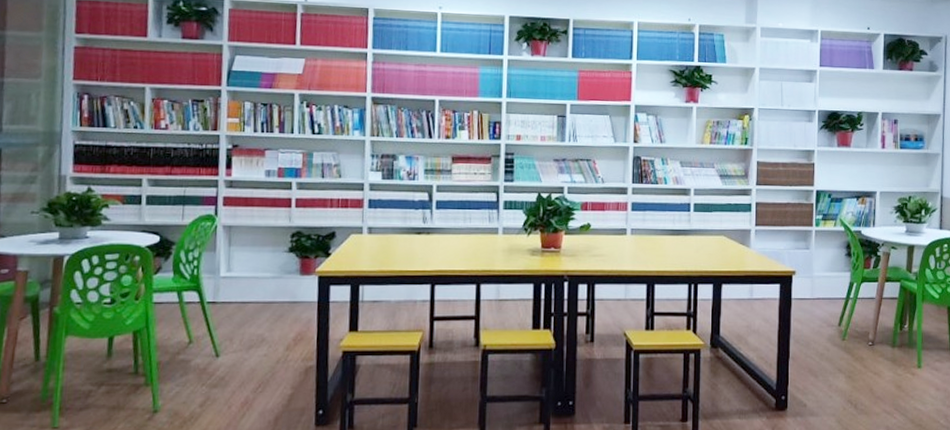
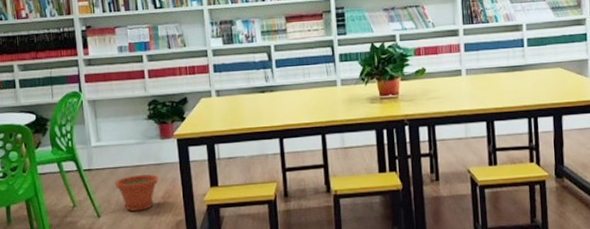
plant pot: none [241,313,293,353] -> present [114,174,159,211]

